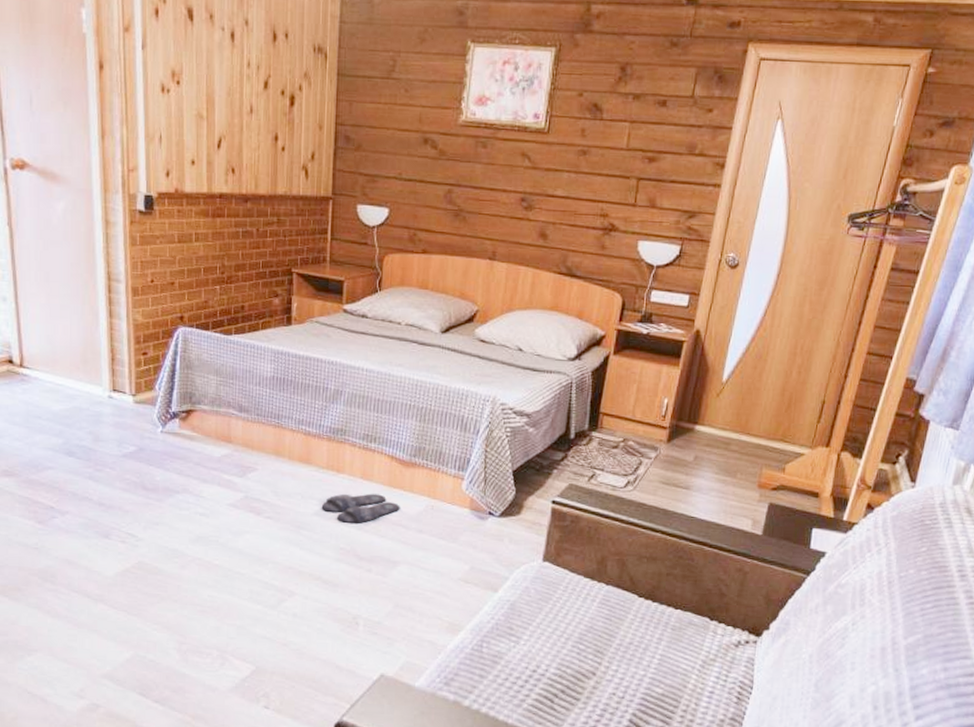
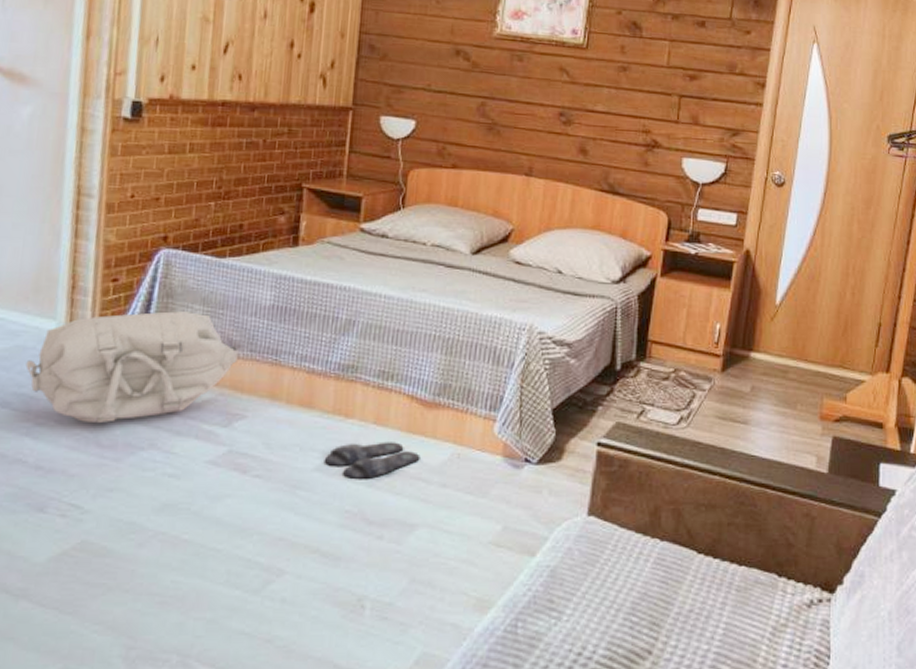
duffel bag: none [83,380,247,471] -> present [25,311,239,424]

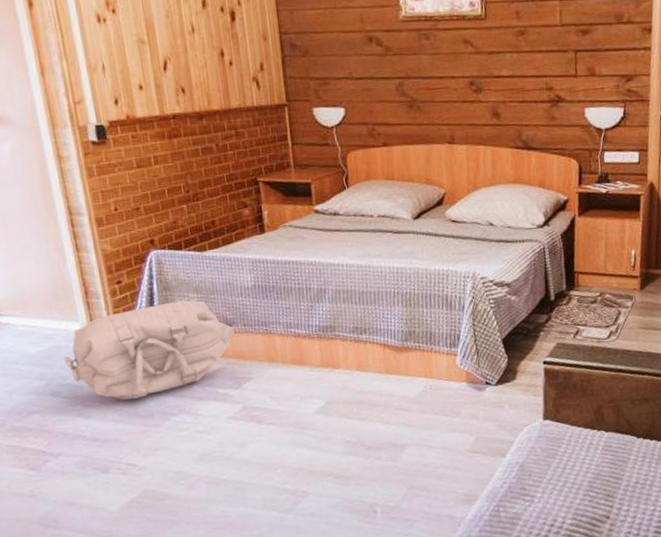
slippers: present [325,442,420,479] -> none [323,382,400,416]

